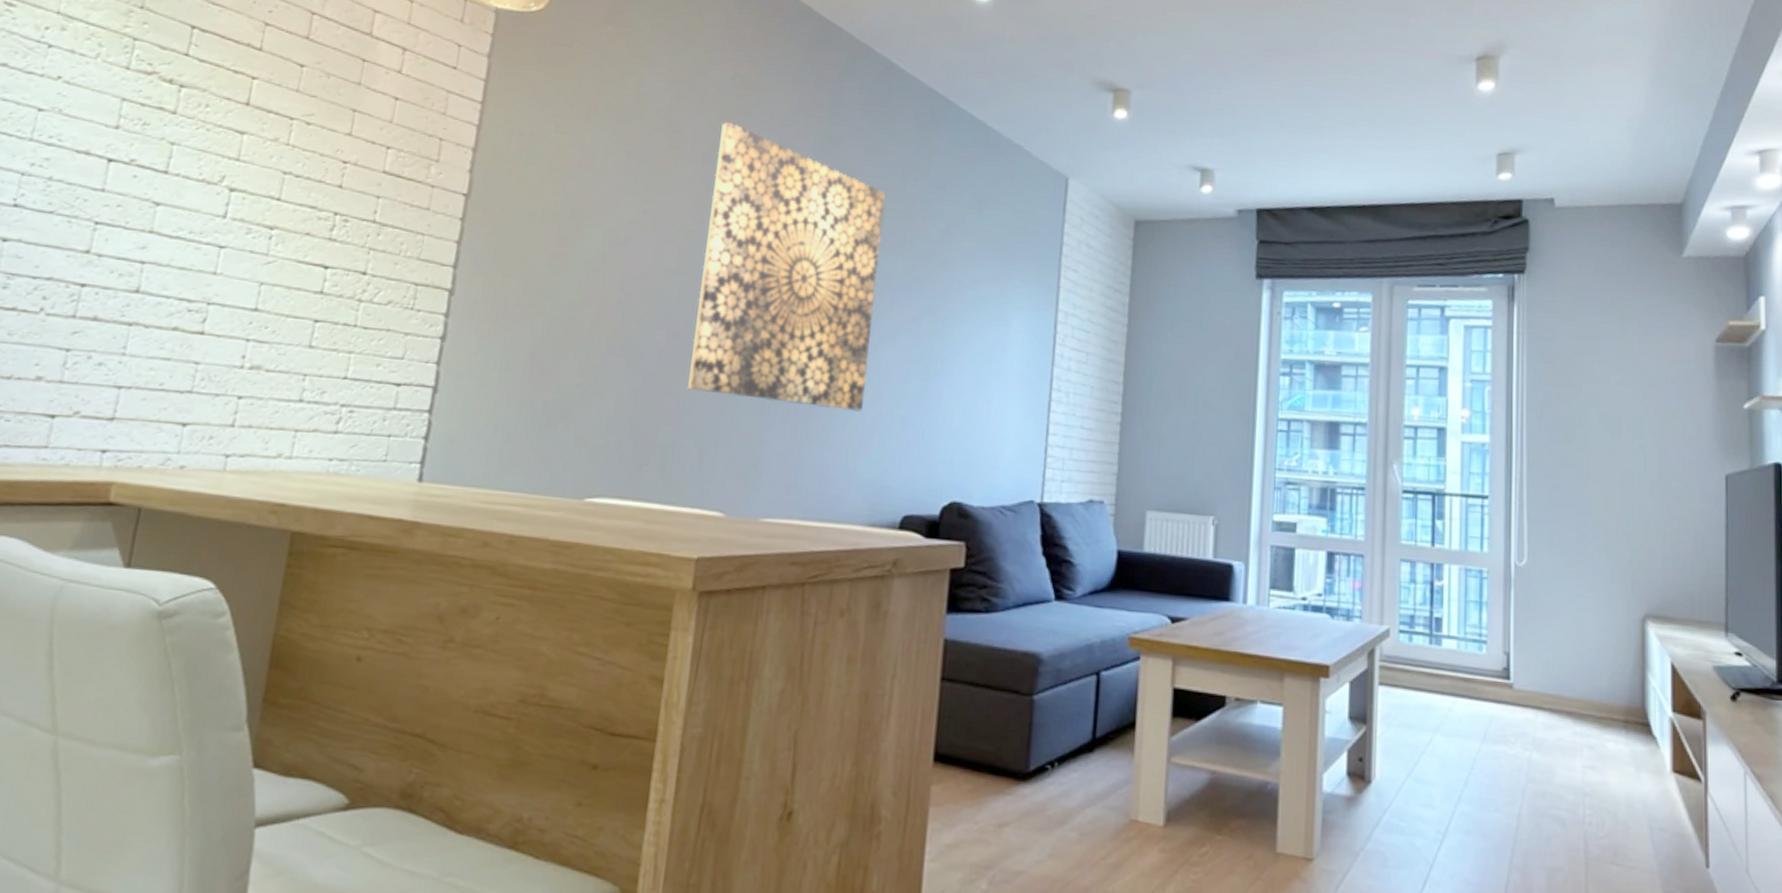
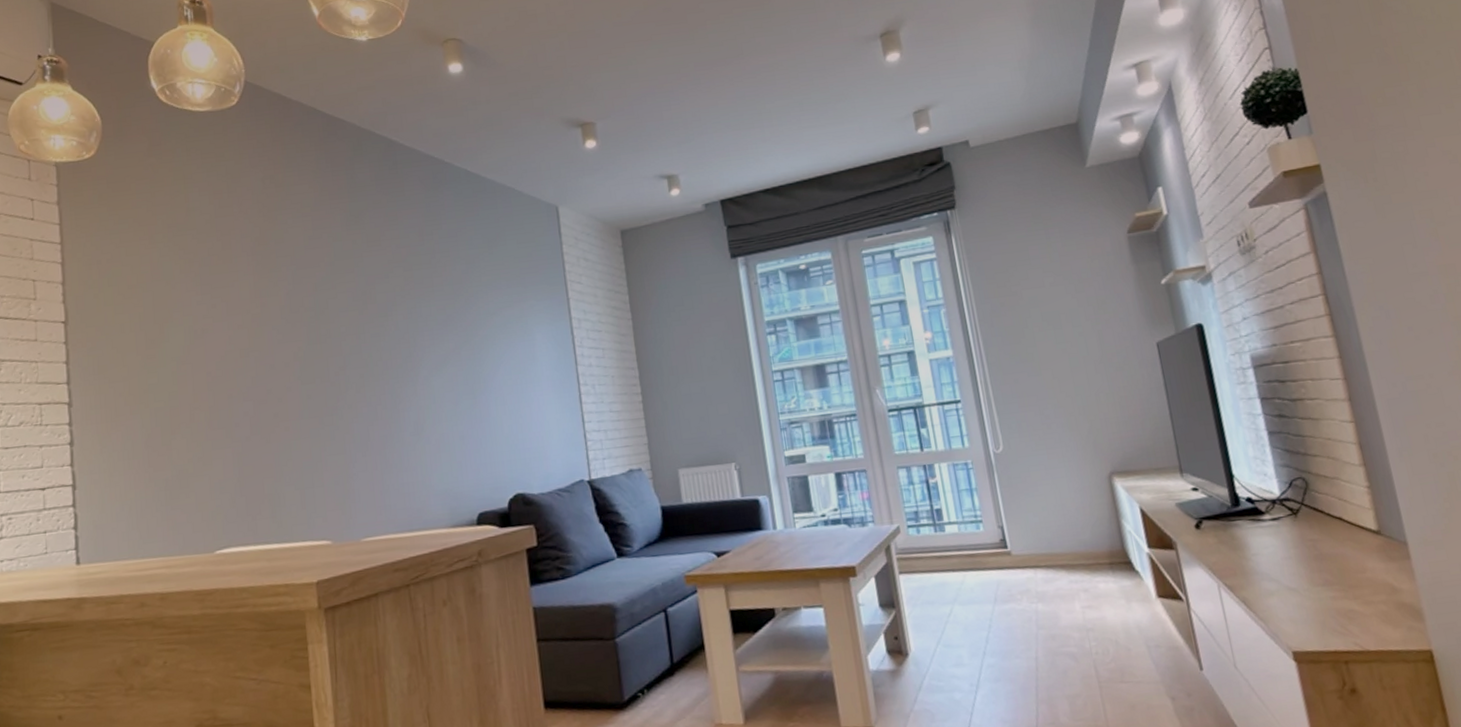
wall art: present [688,122,885,411] -> none [262,218,427,445]

